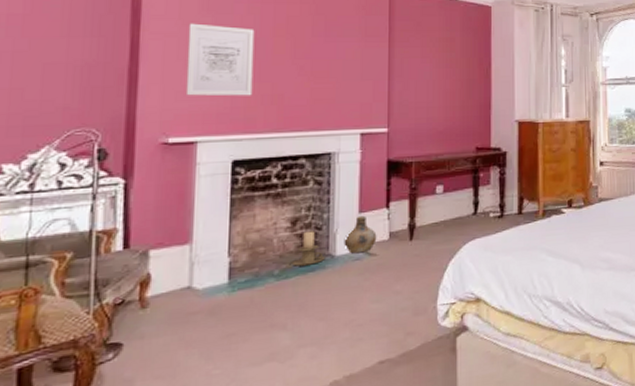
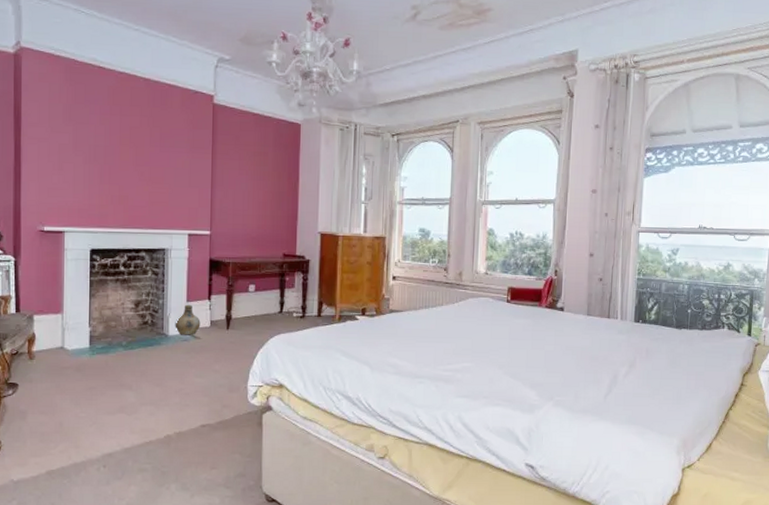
wall art: present [185,23,255,96] -> none [55,131,105,196]
candle holder: present [291,231,326,266] -> none [135,313,161,341]

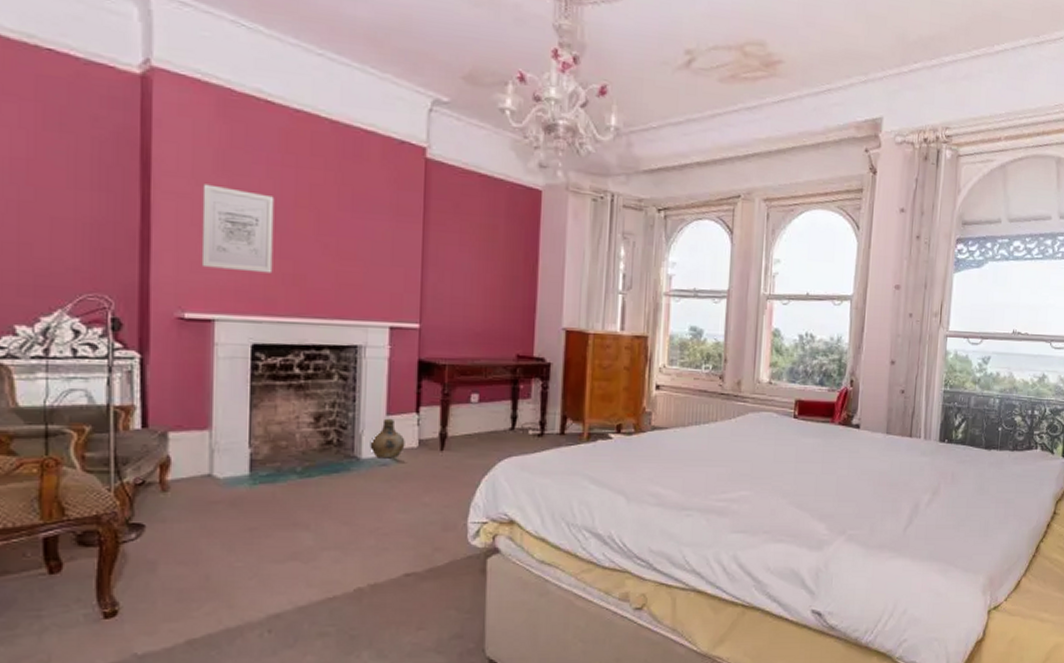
wall art: none [55,131,105,196] -> present [201,184,275,274]

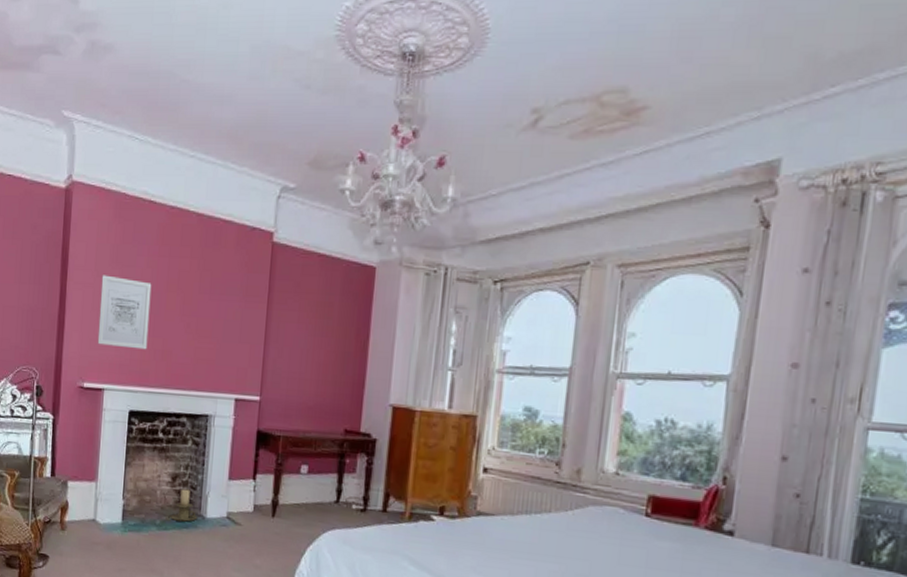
candle holder: none [314,429,351,466] -> present [169,489,198,522]
ceramic jug: present [370,418,405,459] -> none [213,482,243,520]

